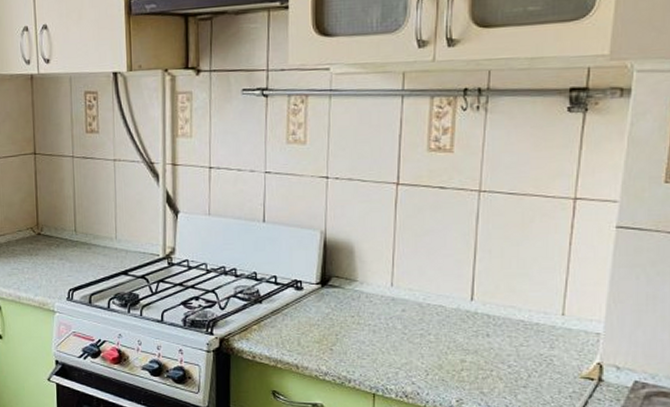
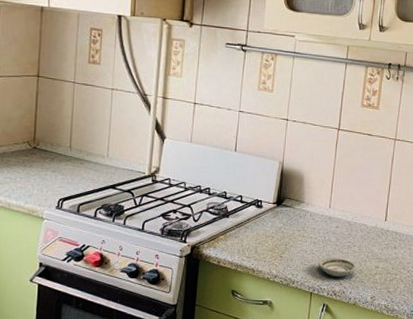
saucer: none [380,349,433,375] -> present [318,257,356,278]

